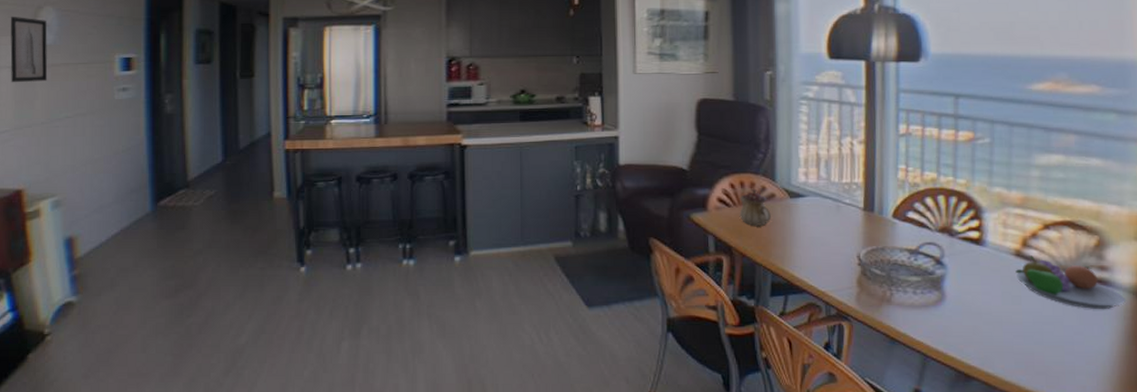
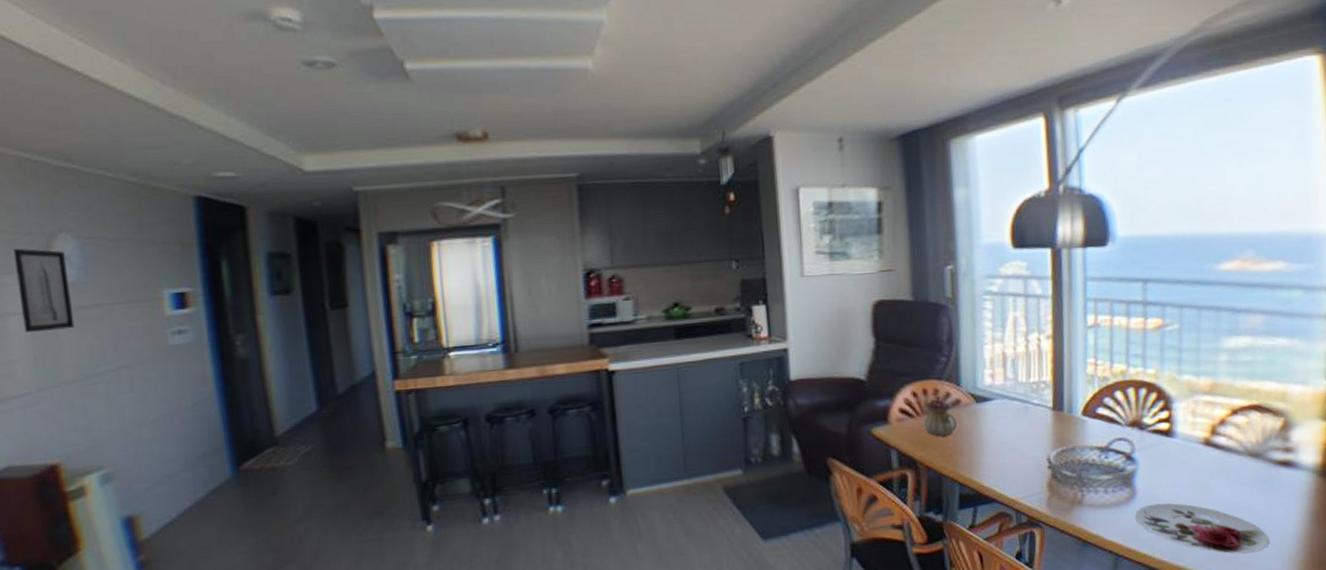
plate: none [945,309,1084,367] -> present [1136,503,1270,554]
fruit bowl: present [1015,255,1125,309] -> none [1204,443,1309,492]

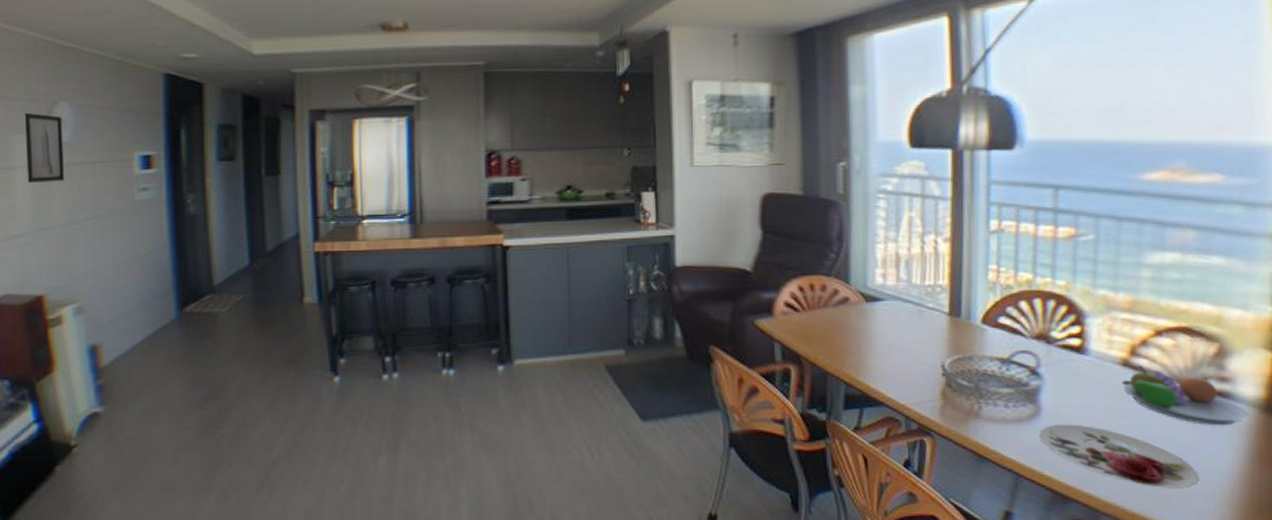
teapot: present [923,395,957,437] -> none [809,291,844,334]
fruit bowl: none [1204,443,1309,492] -> present [1122,365,1249,425]

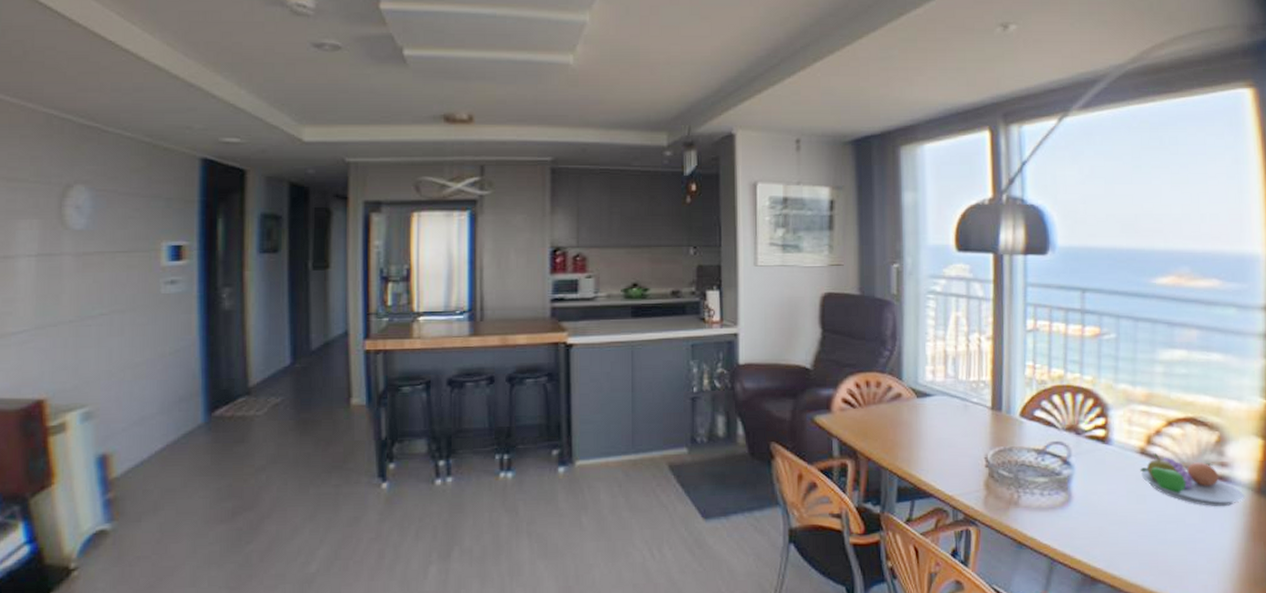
wall art: present [24,112,65,184] -> none [31,195,78,275]
plate: present [1040,424,1200,488] -> none [1071,509,1205,567]

